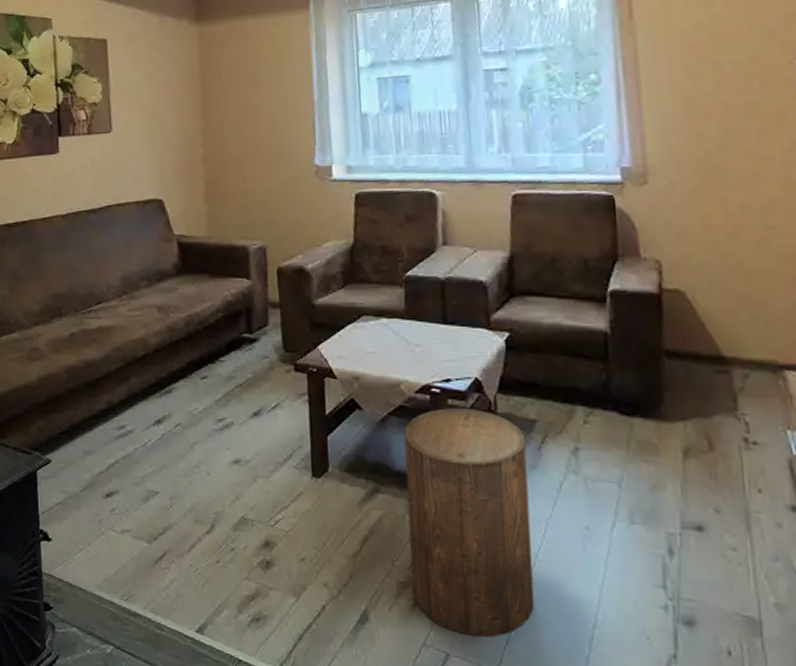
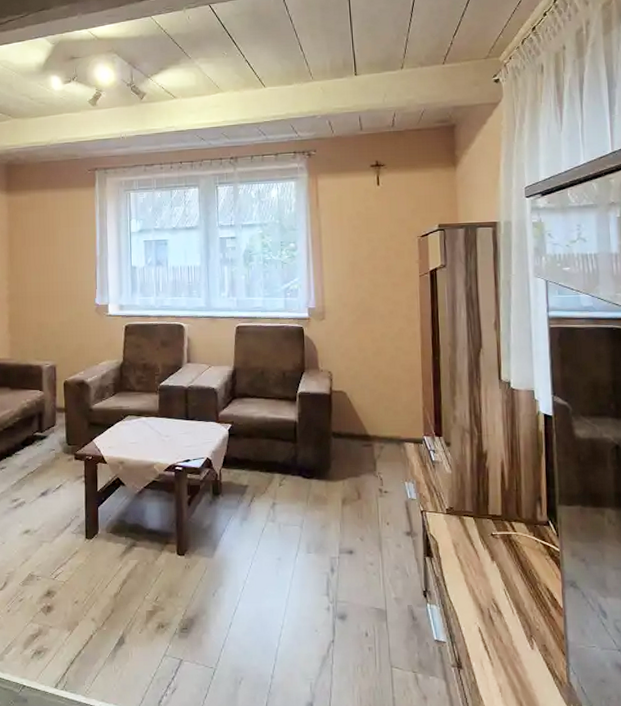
stool: present [404,407,535,638] -> none [155,479,243,645]

